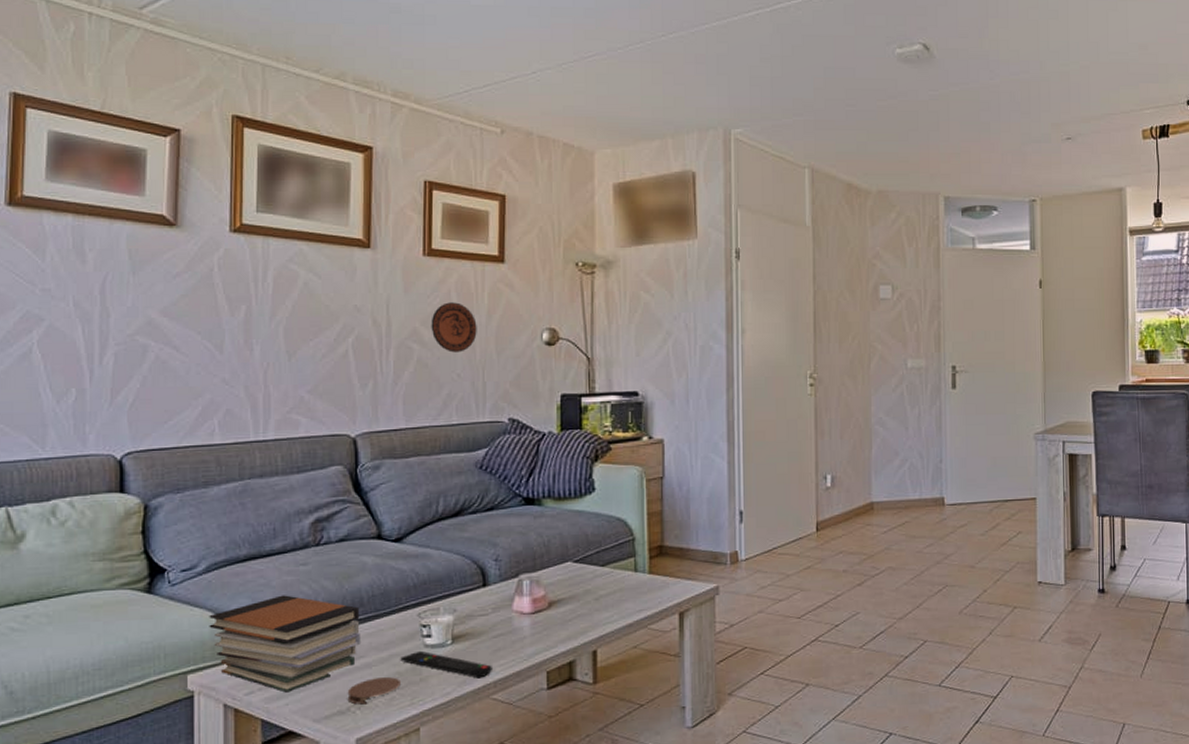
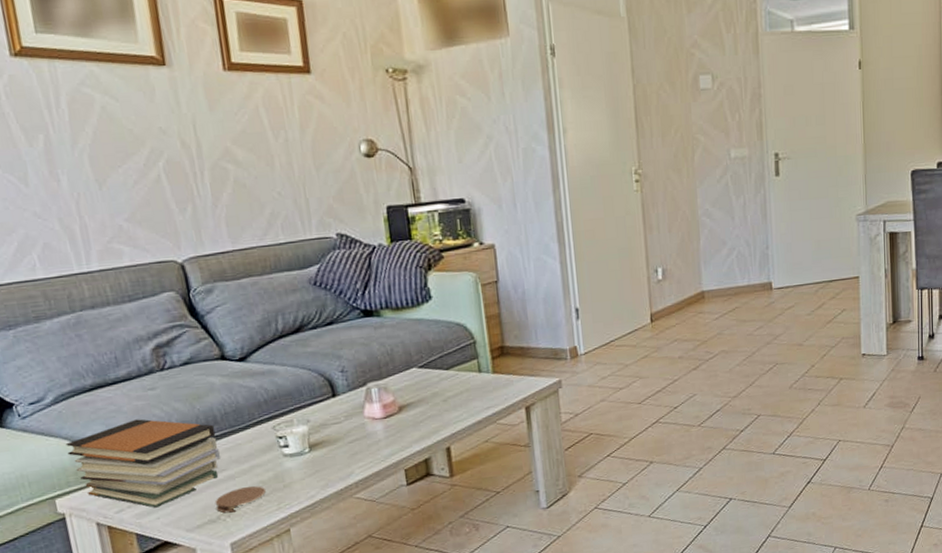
remote control: present [400,650,492,679] -> none [261,460,352,481]
decorative plate: present [431,302,477,353] -> none [242,118,293,171]

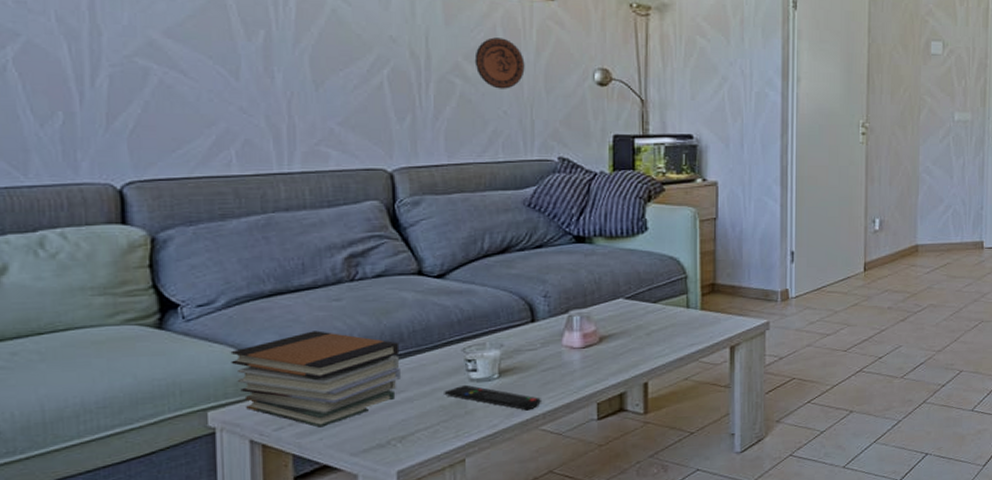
coaster: present [214,486,266,513] -> none [387,410,444,438]
decorative plate: none [242,118,293,171] -> present [474,37,525,89]
remote control: none [261,460,352,481] -> present [444,384,541,411]

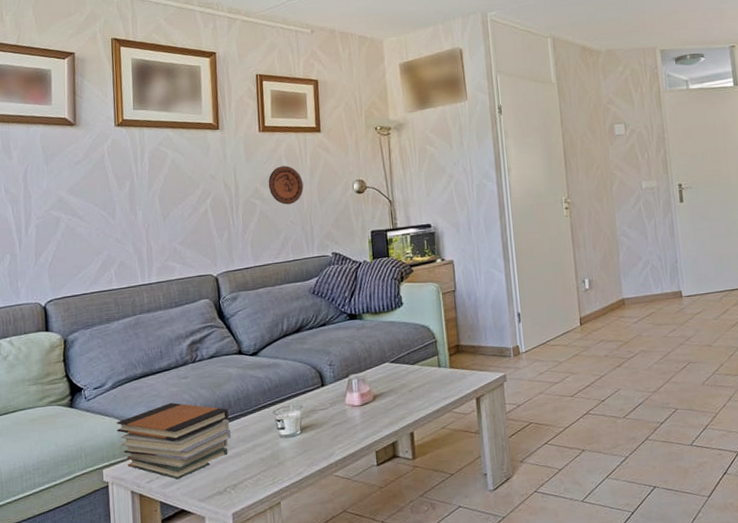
remote control: present [444,384,541,411] -> none [262,440,333,460]

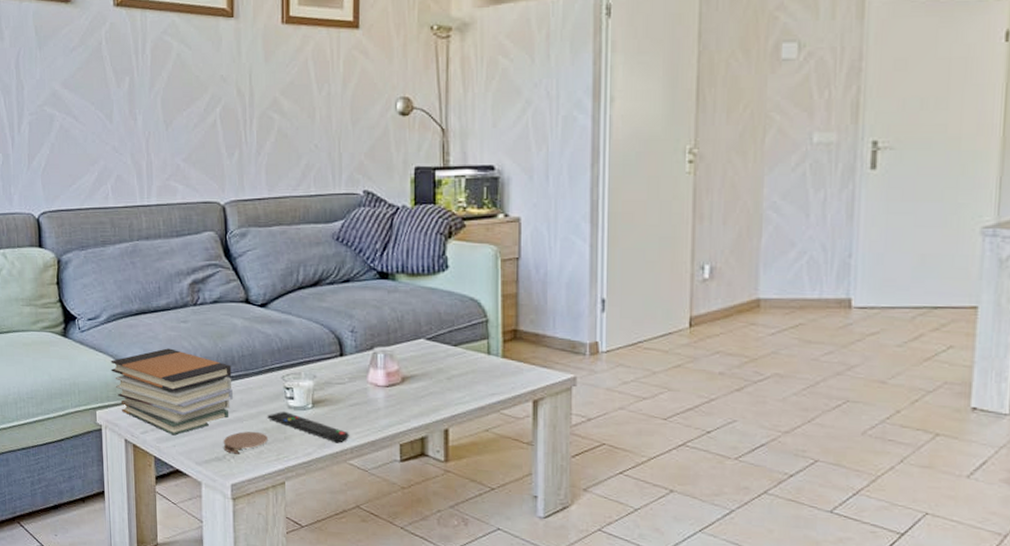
coaster: none [223,462,264,486] -> present [223,431,268,454]
remote control: none [262,440,333,460] -> present [267,411,349,443]
decorative plate: present [268,166,304,205] -> none [289,71,333,123]

